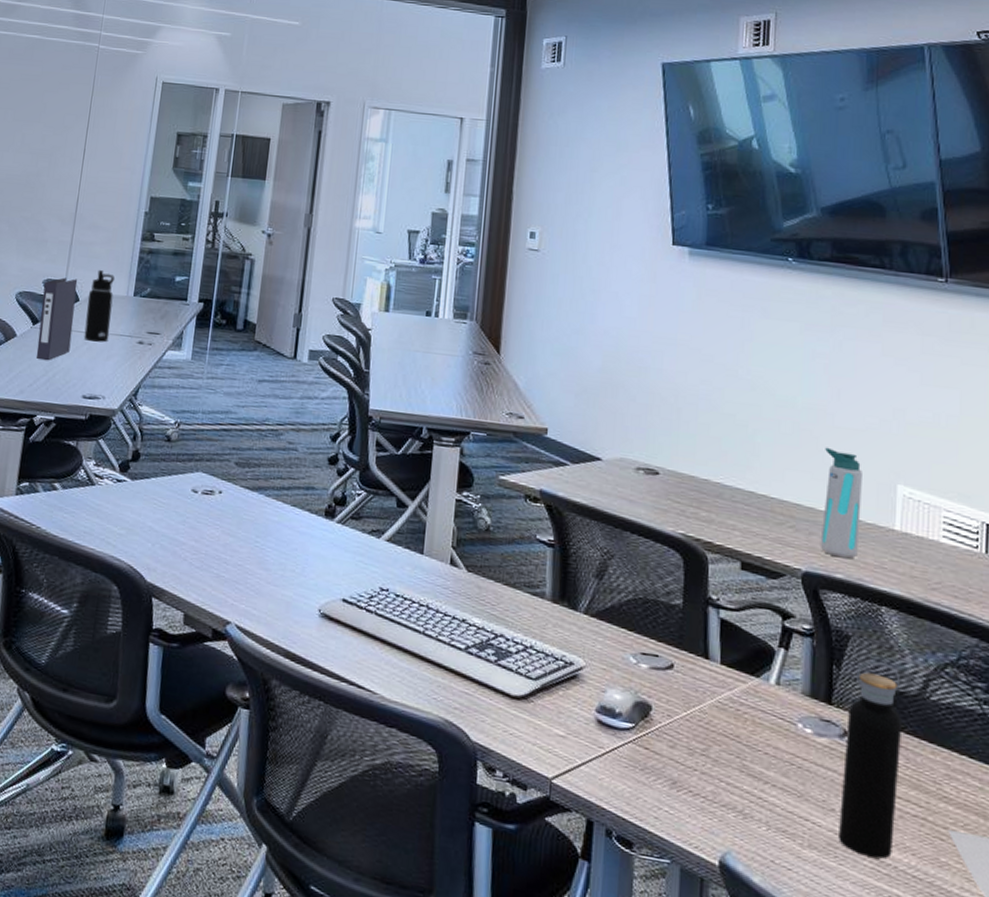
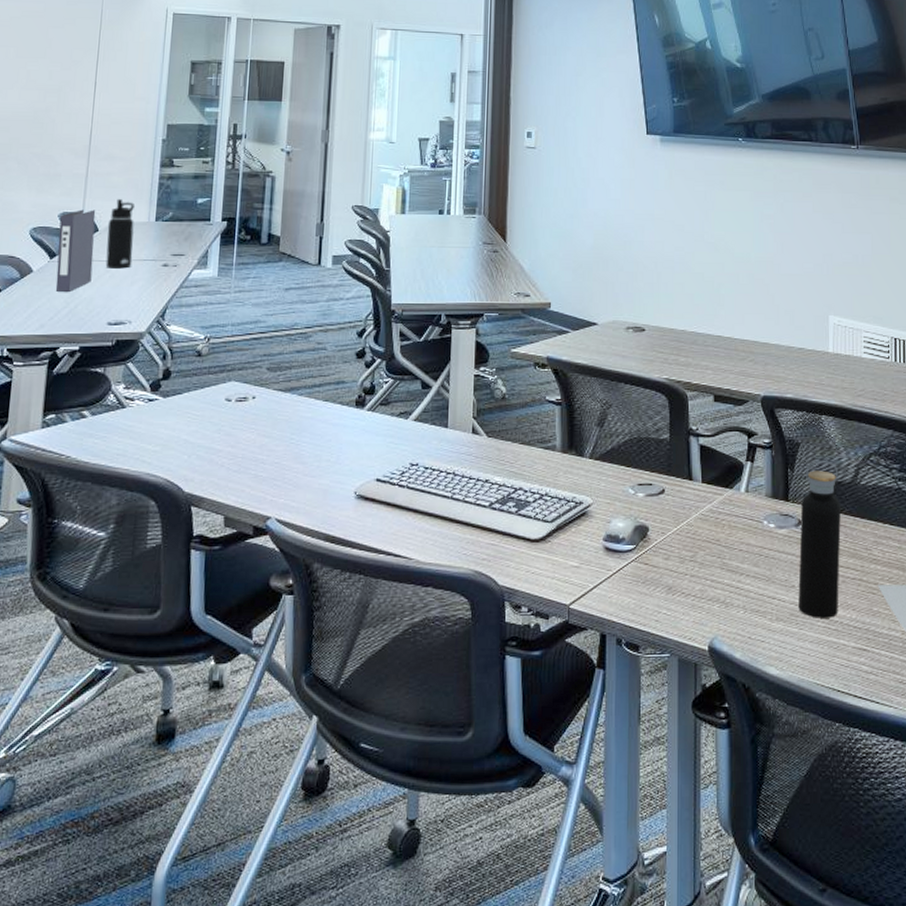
water bottle: present [820,447,862,559] -> none [773,292,803,381]

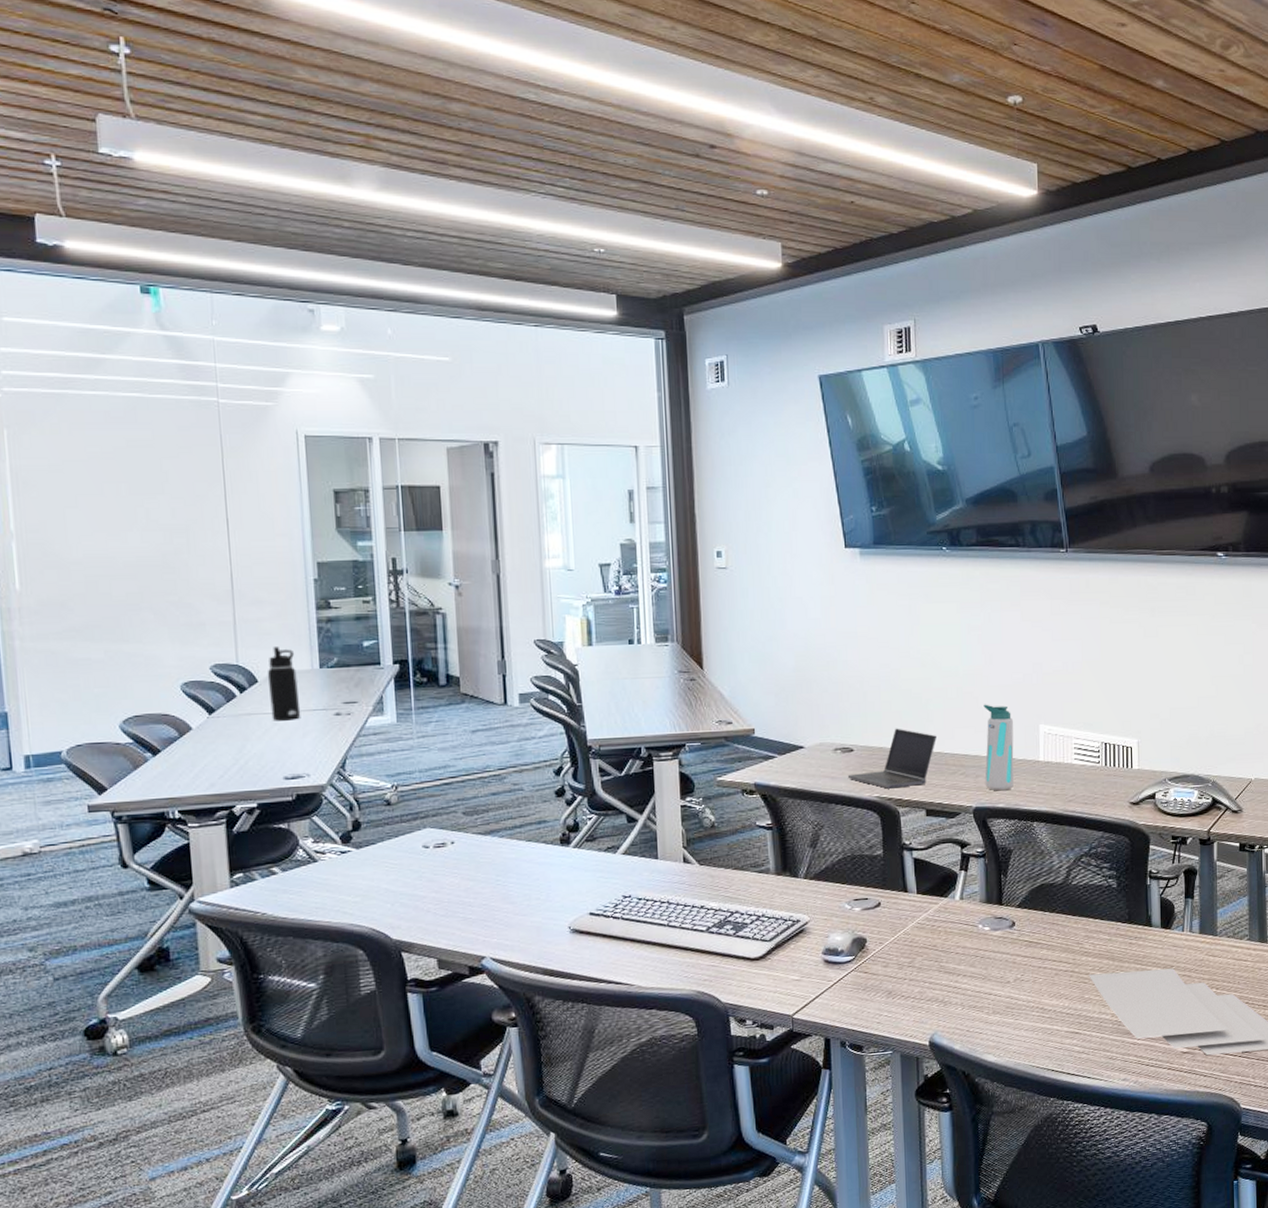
binder: present [55,209,96,292] -> none [212,659,259,748]
laptop computer: none [638,310,728,371] -> present [847,728,938,789]
water bottle: none [773,292,803,381] -> present [983,704,1014,791]
water bottle: present [798,461,841,618] -> none [1013,865,1053,1009]

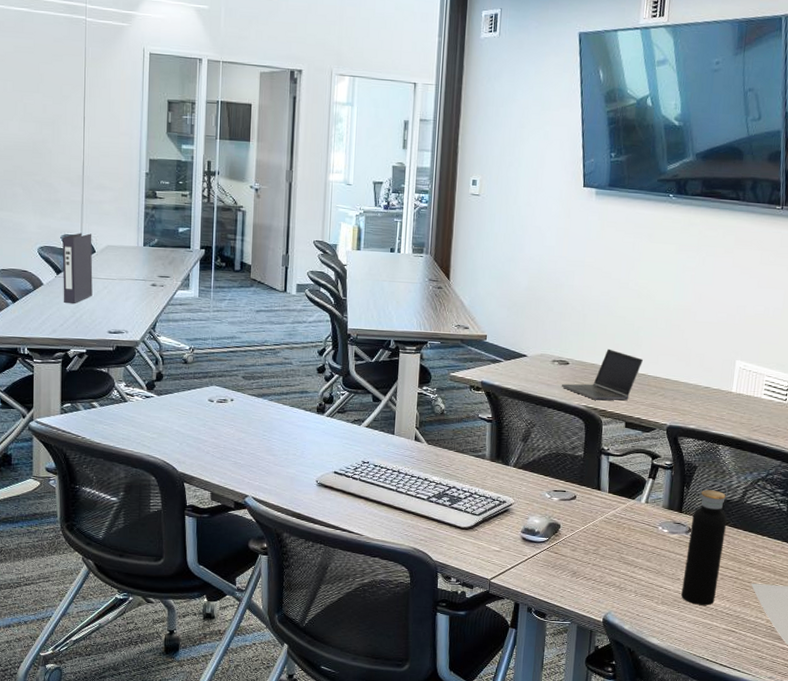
binder: none [212,659,259,748] -> present [62,233,93,303]
water bottle: present [267,647,301,721] -> none [103,225,126,286]
water bottle: present [983,704,1014,791] -> none [680,336,713,415]
water bottle: none [1013,865,1053,1009] -> present [681,482,728,605]

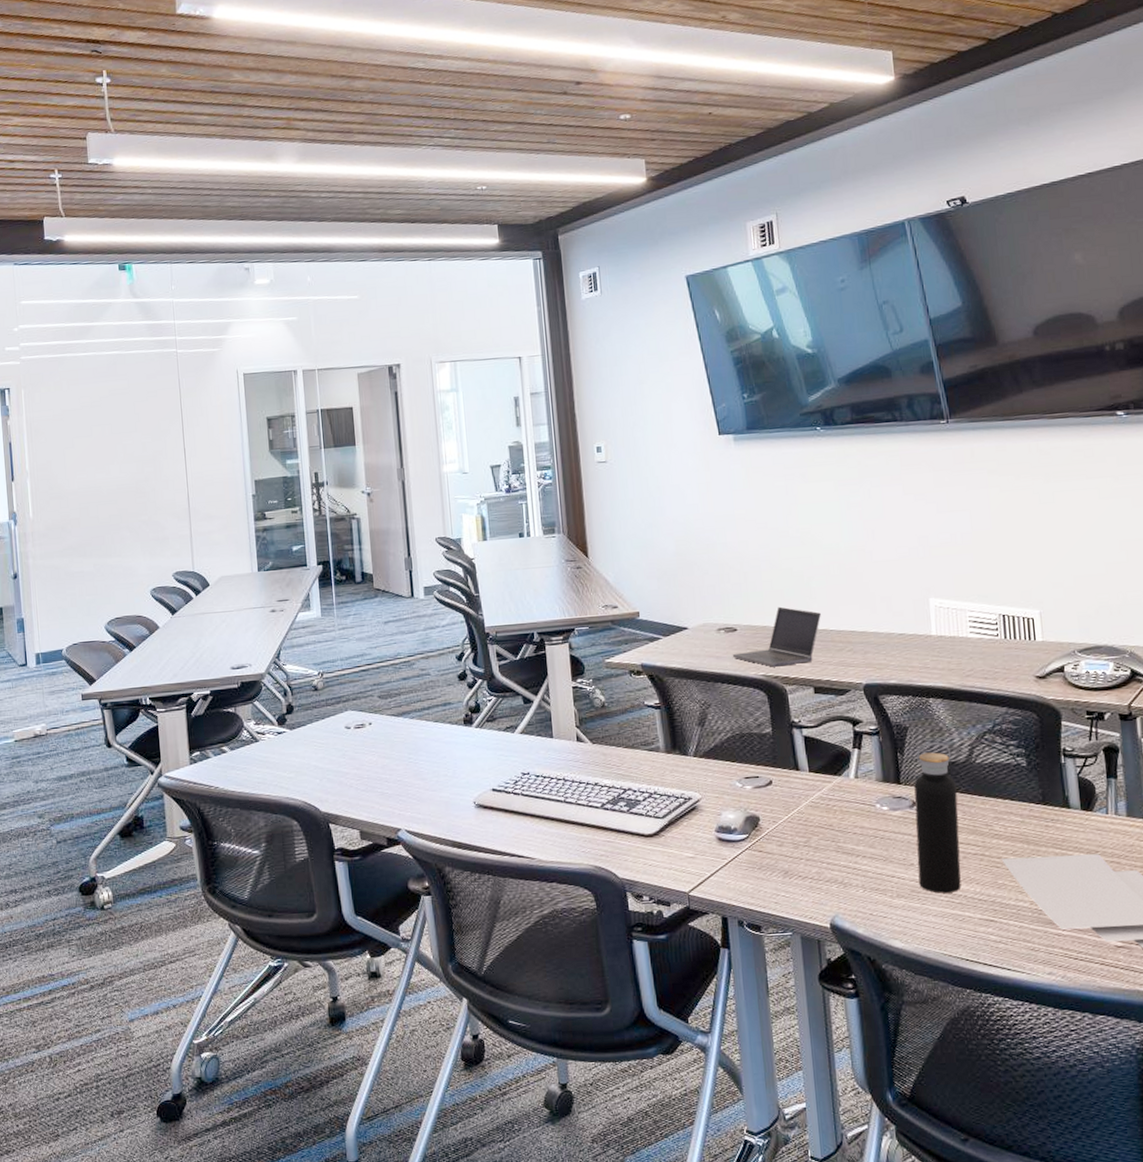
binder: present [62,233,93,303] -> none [174,566,211,644]

